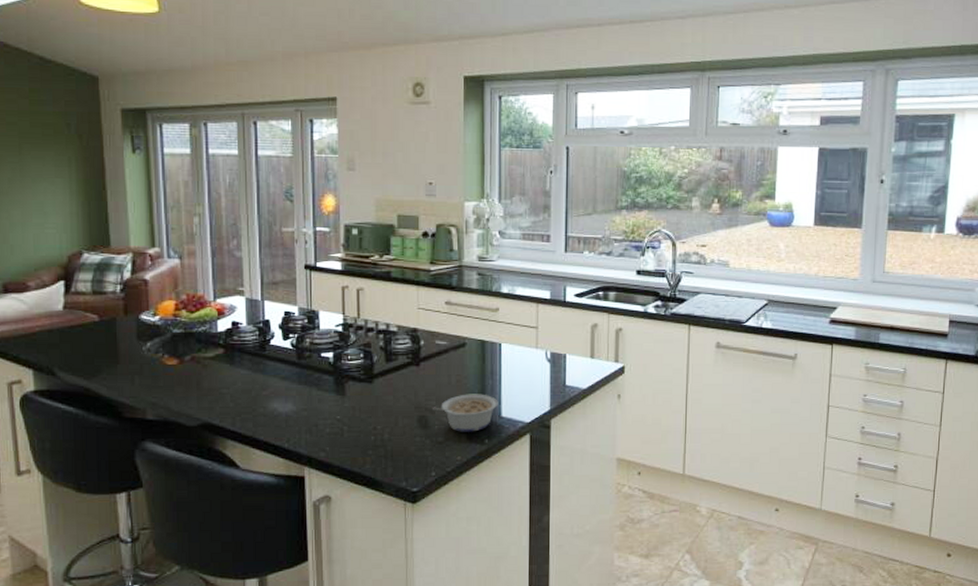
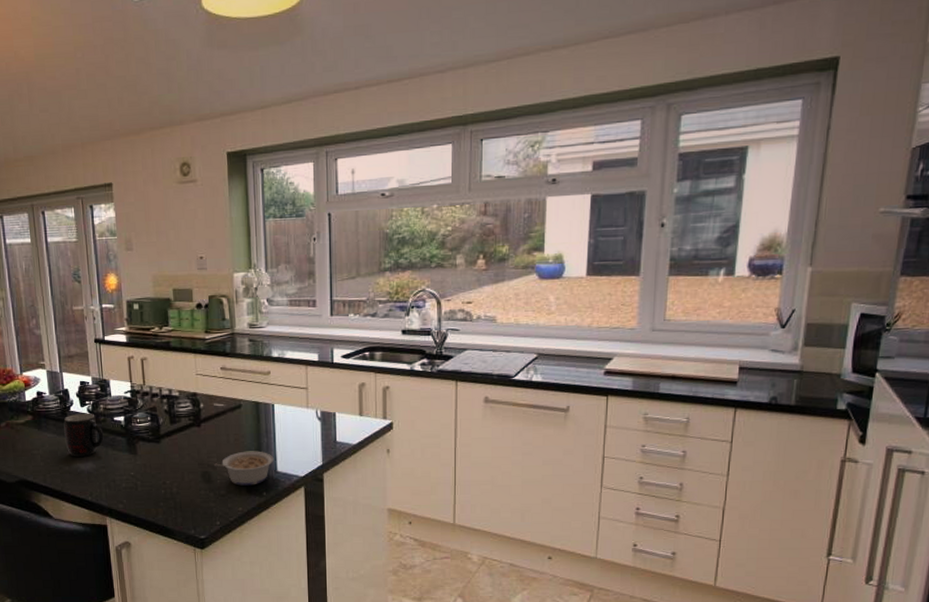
mug: none [261,347,308,397] -> present [63,413,104,457]

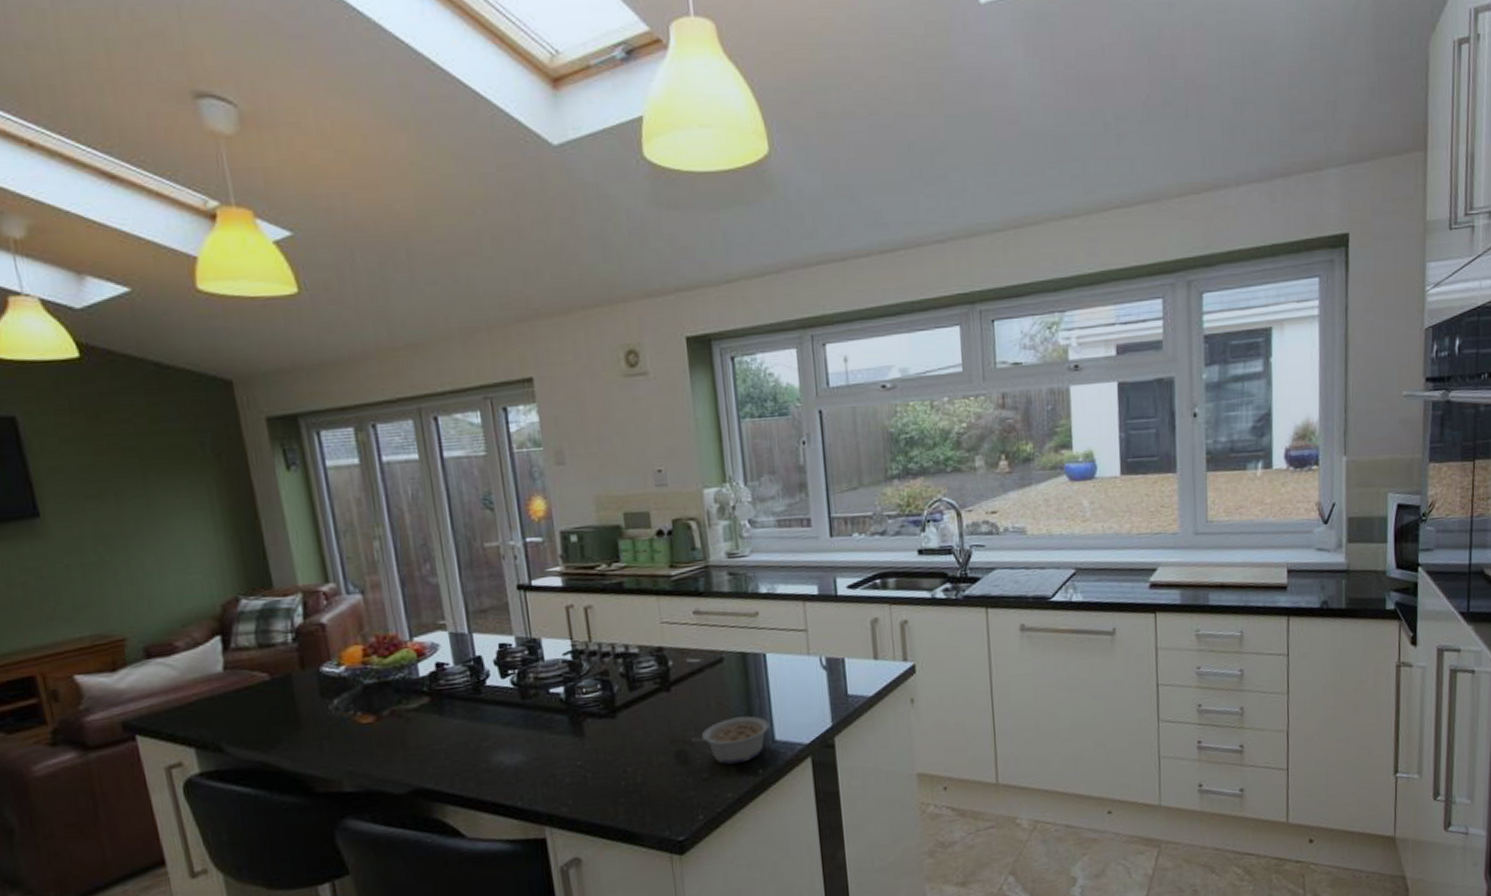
mug: present [63,413,104,457] -> none [476,686,537,749]

